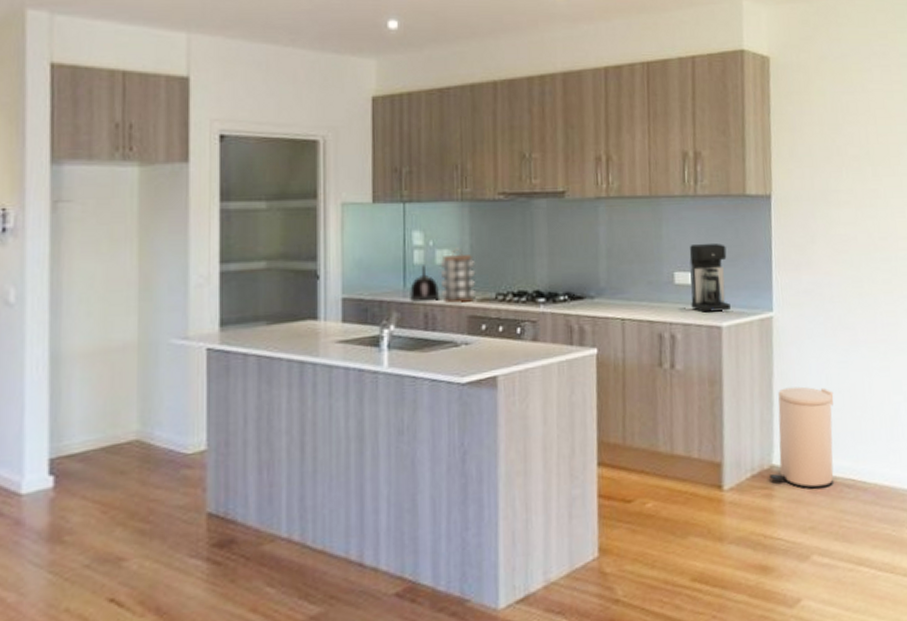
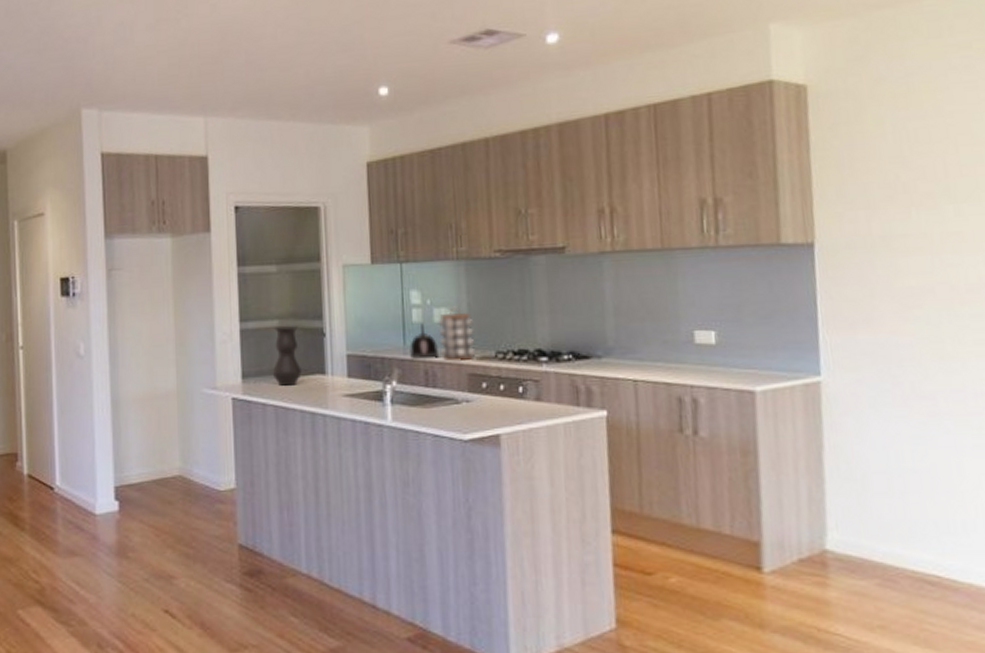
vase: none [256,268,290,333] -> present [272,326,302,386]
coffee maker: present [689,242,731,313] -> none [711,298,765,375]
pedal bin: present [769,386,834,489] -> none [822,463,910,582]

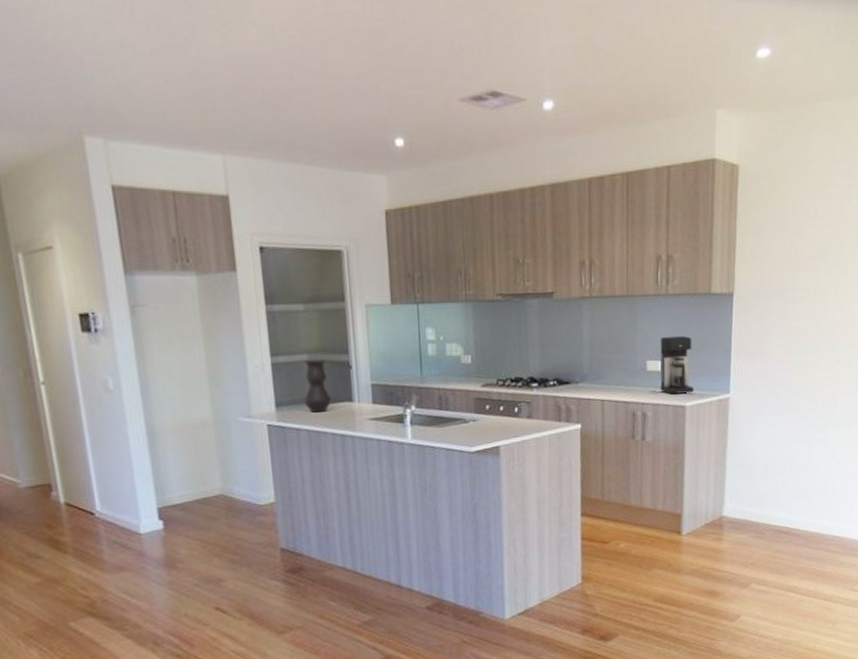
kettle: present [410,323,440,361] -> none [426,356,451,388]
spice rack: present [439,306,476,362] -> none [450,341,481,389]
coffee maker: none [711,298,765,375] -> present [660,335,694,395]

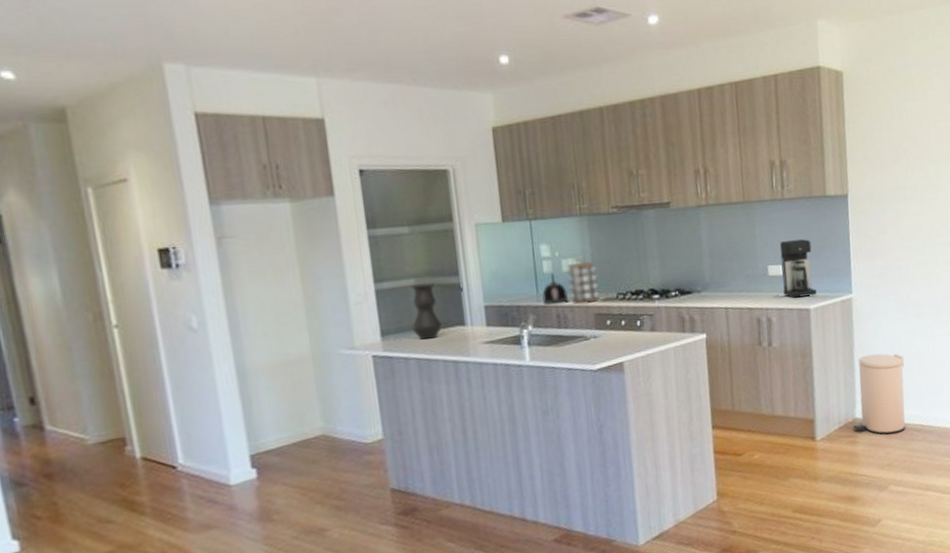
kettle: none [426,356,451,388] -> present [542,273,569,307]
spice rack: none [450,341,481,389] -> present [567,256,600,305]
pedal bin: none [720,454,777,535] -> present [853,353,906,435]

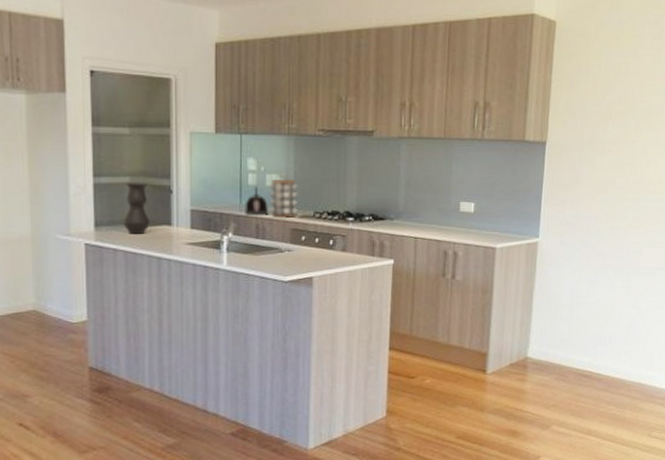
coffee maker: present [779,238,817,298] -> none [472,179,505,236]
pedal bin: present [853,353,906,435] -> none [524,298,582,377]

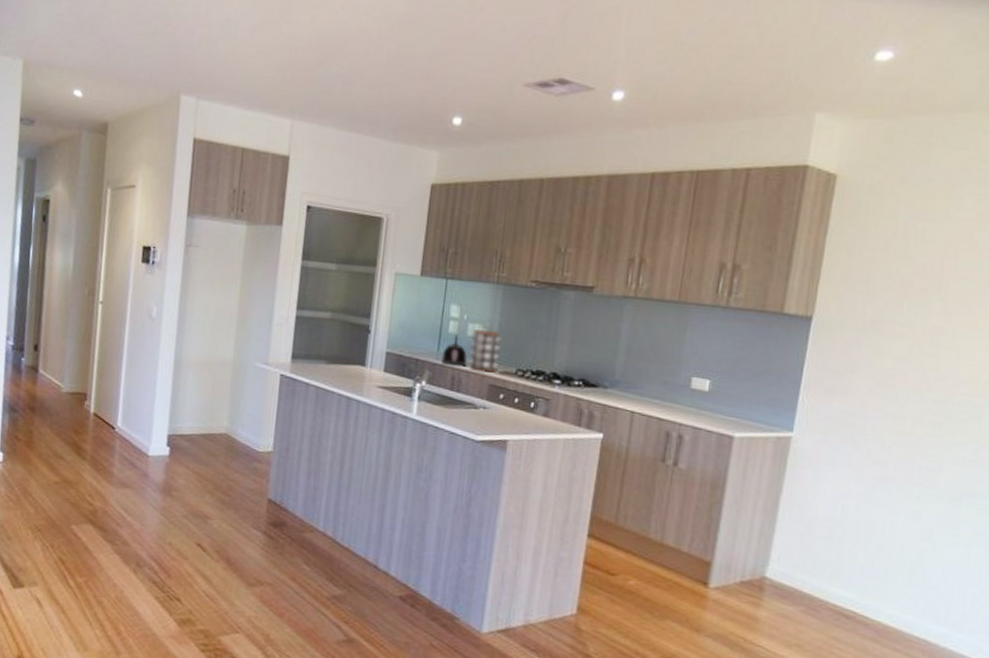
vase: present [123,183,150,234] -> none [318,318,347,372]

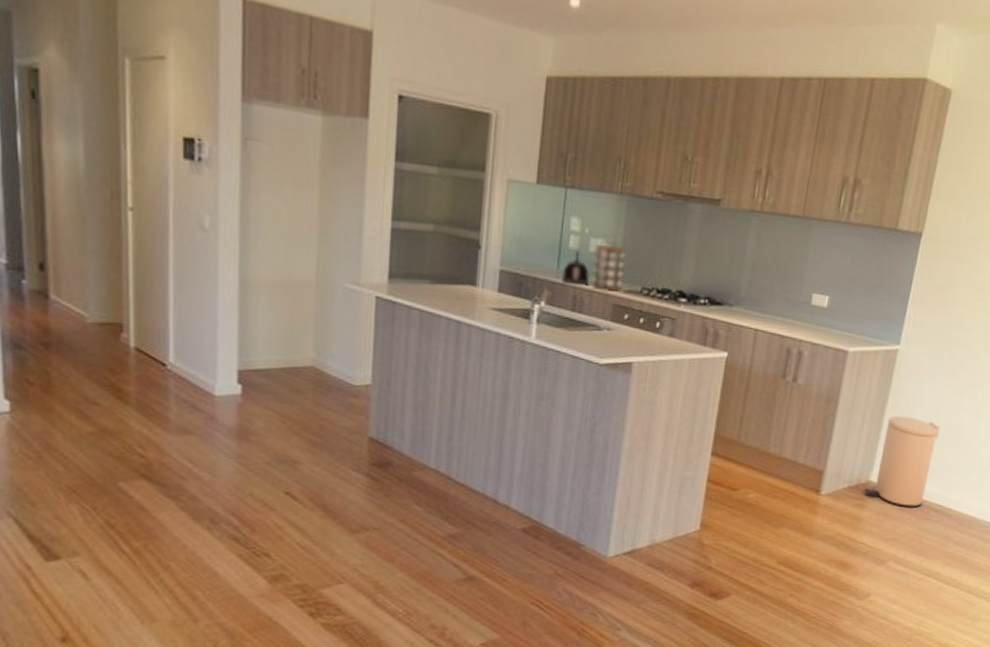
pedal bin: none [760,507,848,612] -> present [864,416,941,508]

